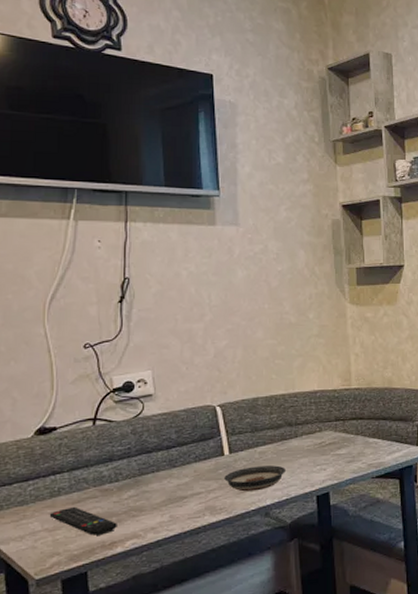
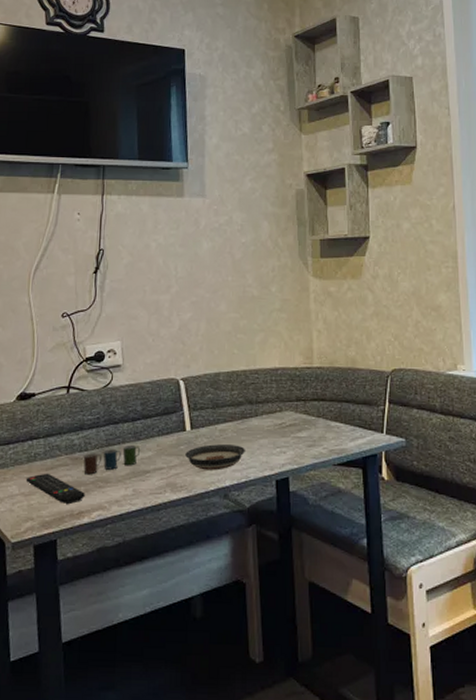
cup: none [114,472,177,505] -> present [83,444,141,475]

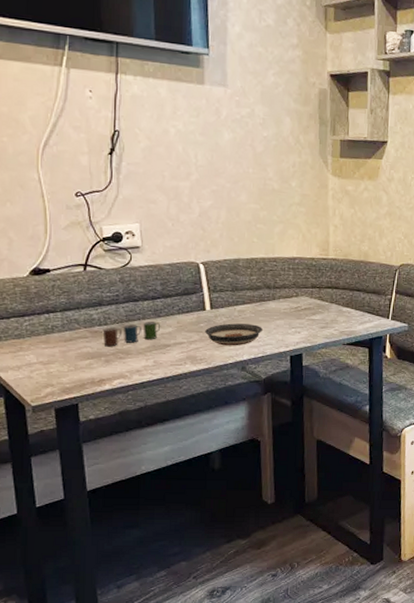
remote control: present [25,473,85,504] -> none [43,344,106,372]

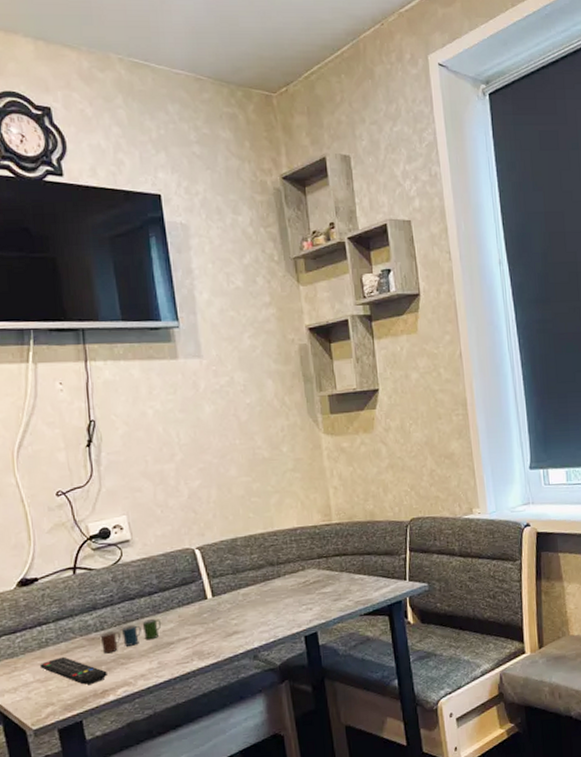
remote control: none [43,344,106,372] -> present [39,656,107,685]
saucer: present [205,323,262,346] -> none [209,607,271,635]

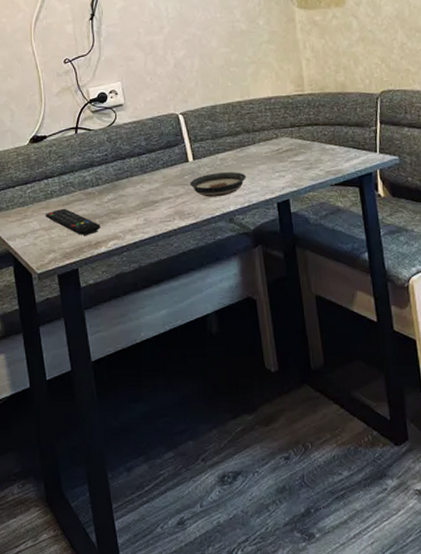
cup: present [100,618,162,654] -> none [95,177,148,208]
saucer: none [209,607,271,635] -> present [190,172,246,197]

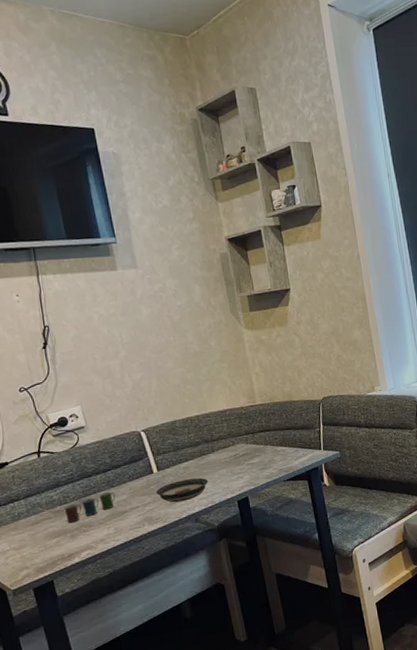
remote control: present [45,208,100,235] -> none [14,527,72,550]
cup: none [95,177,148,208] -> present [64,491,116,523]

